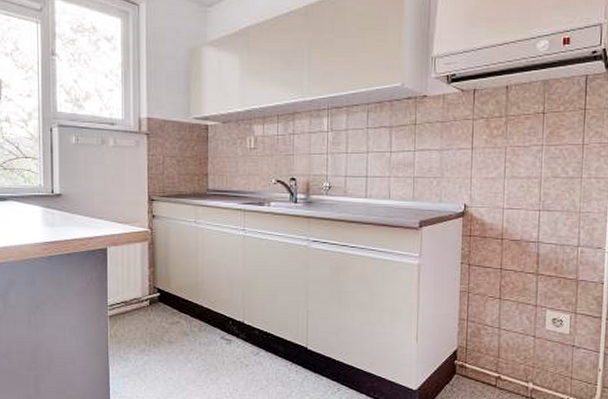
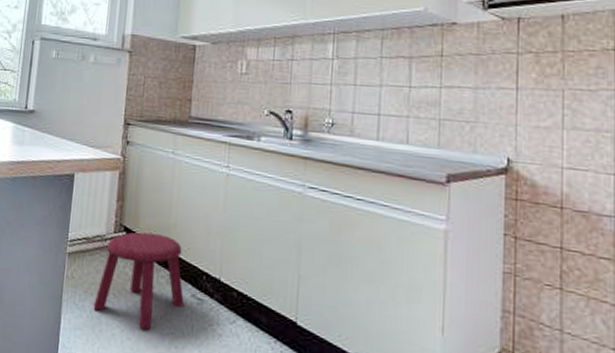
stool: none [137,292,215,369] -> present [93,232,184,330]

